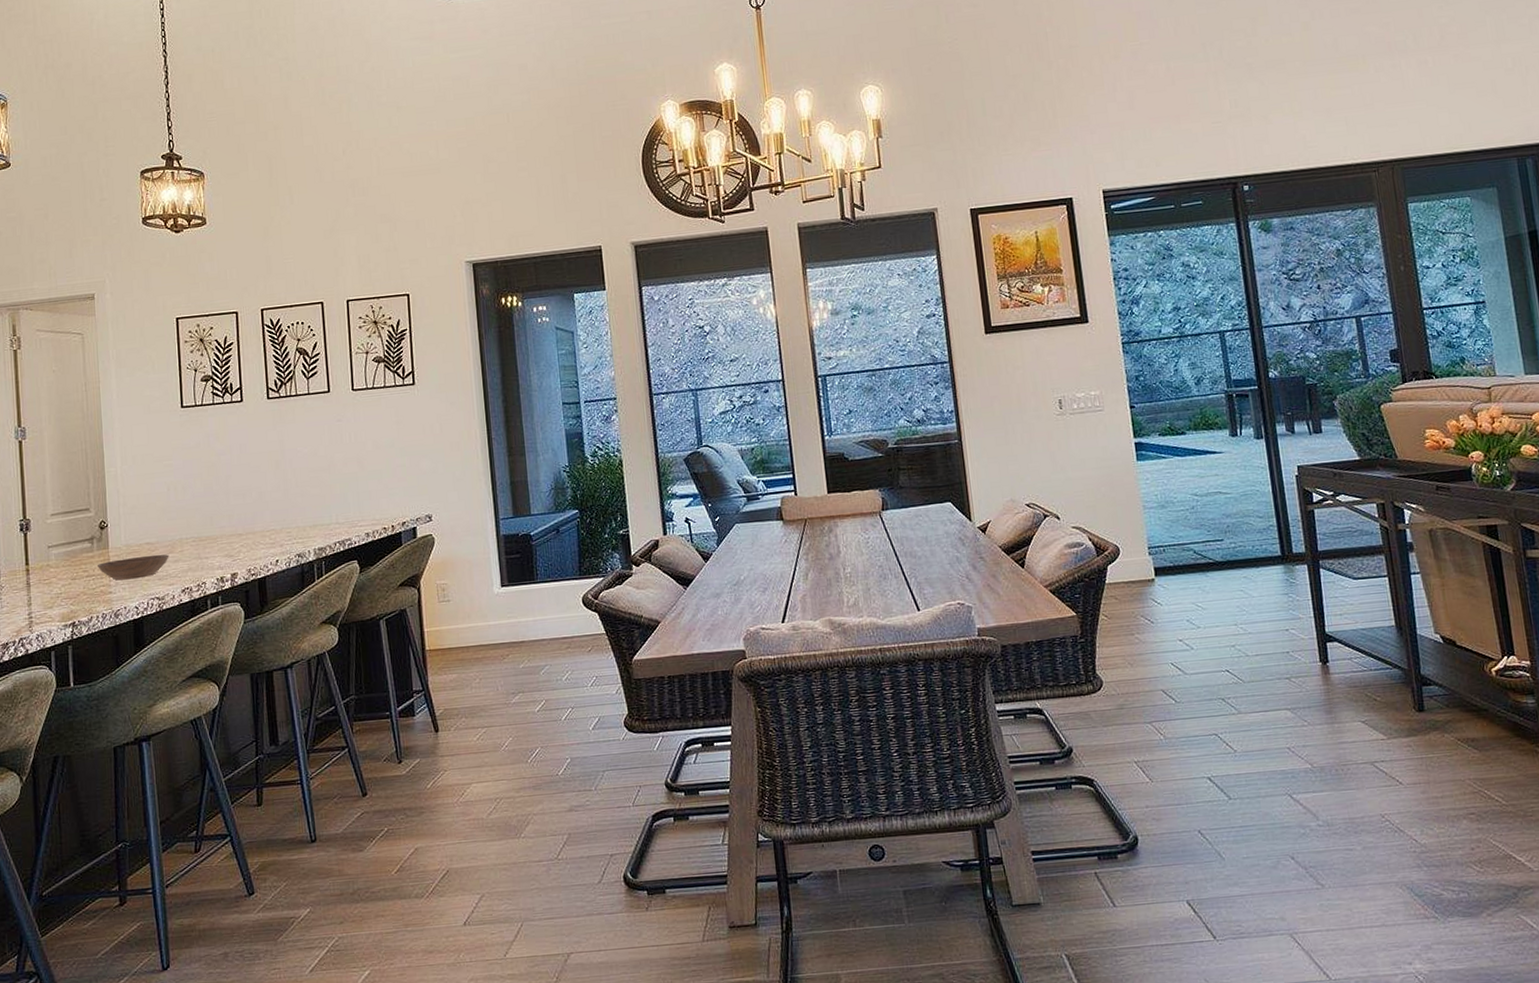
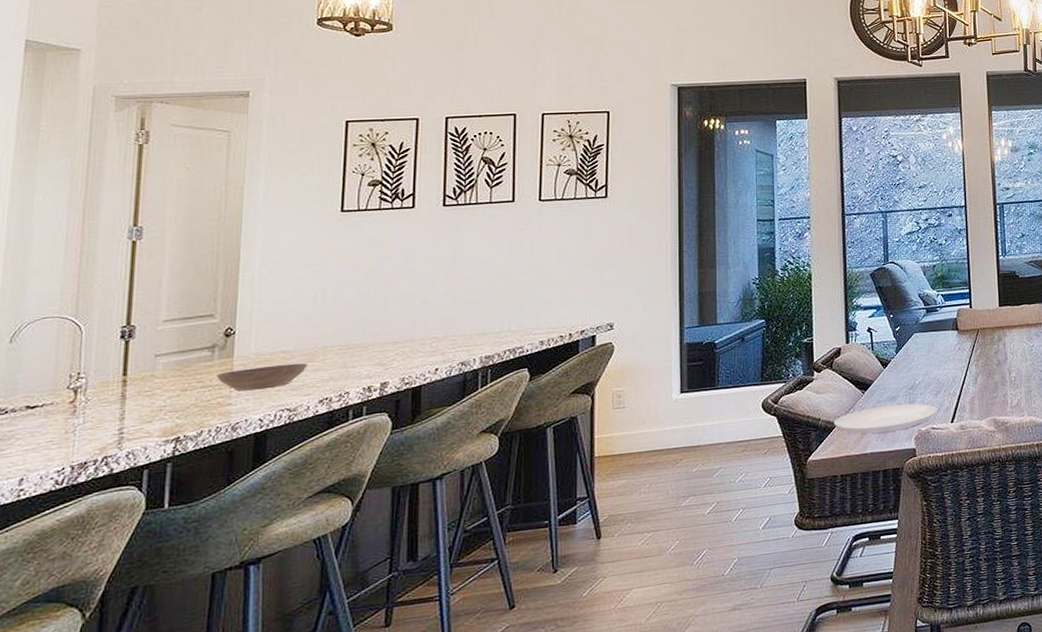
plate: none [657,601,766,634] -> present [834,403,937,435]

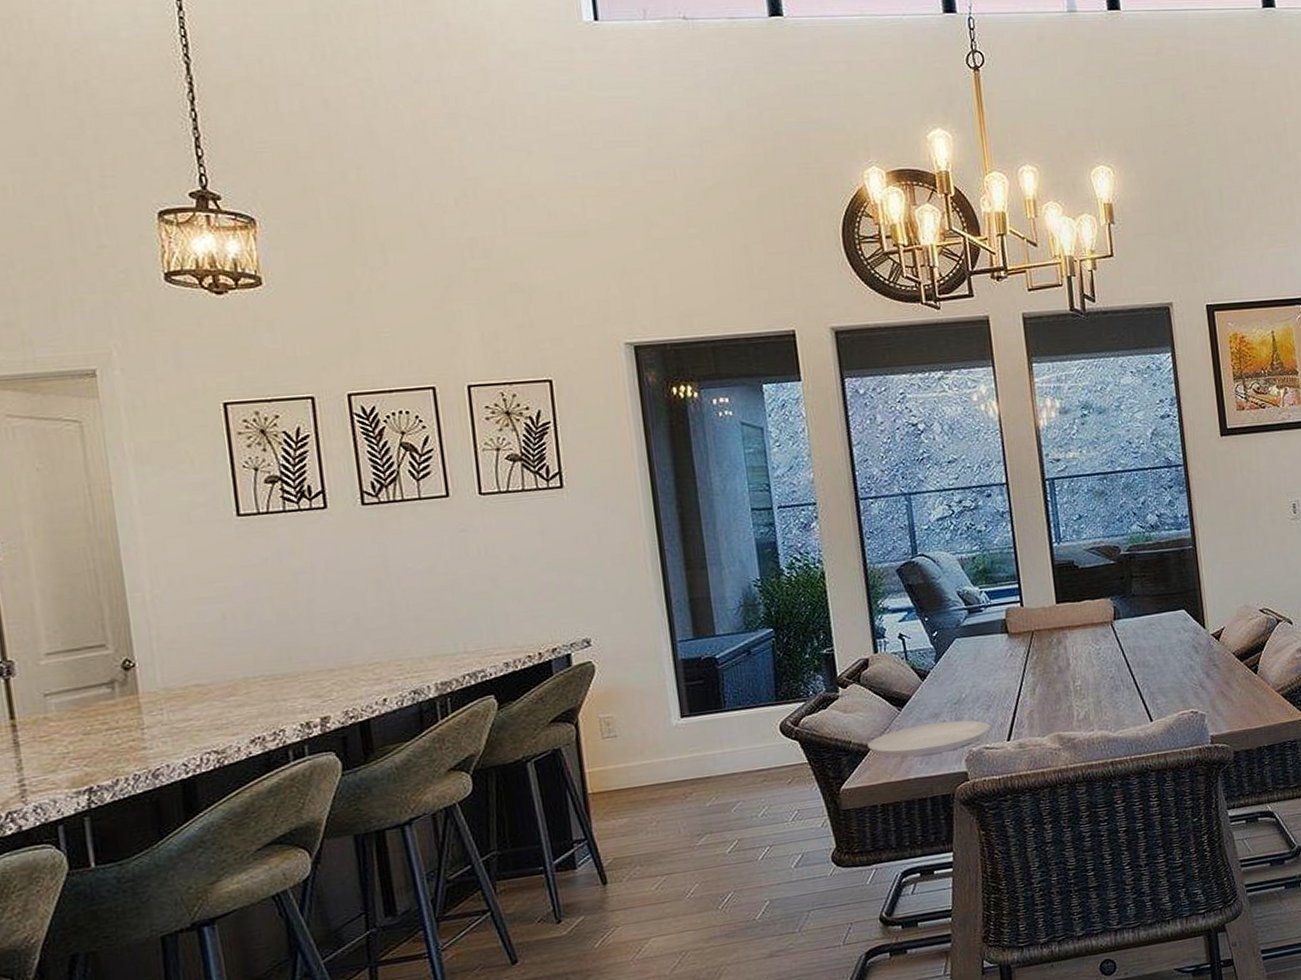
bowl: present [215,363,308,392] -> none [121,698,230,733]

